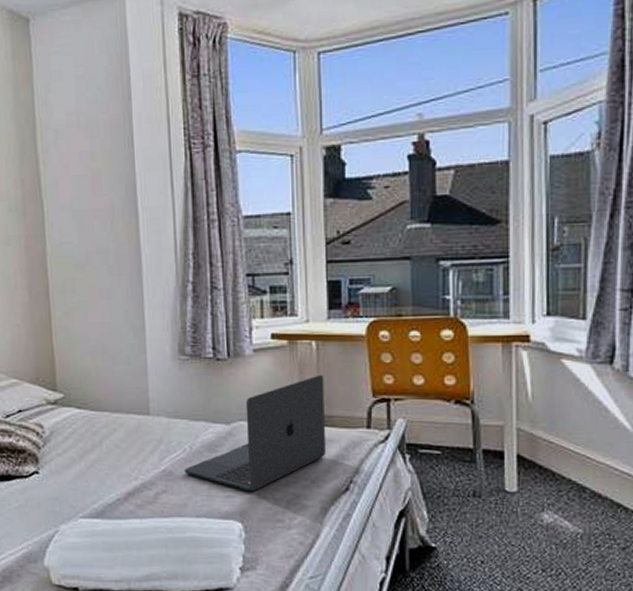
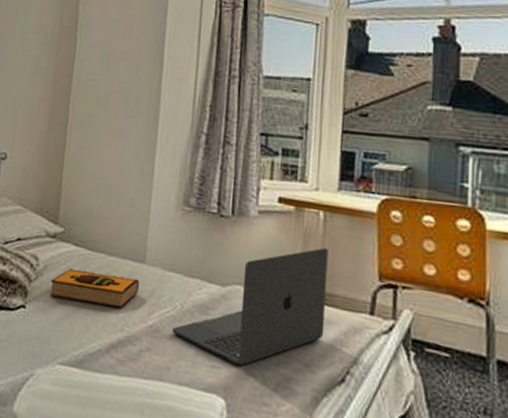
hardback book: none [60,430,147,460] -> present [50,268,139,309]

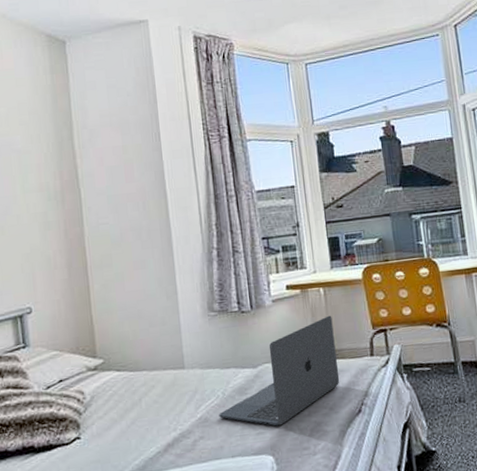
hardback book: present [50,268,139,309] -> none [100,383,183,421]

